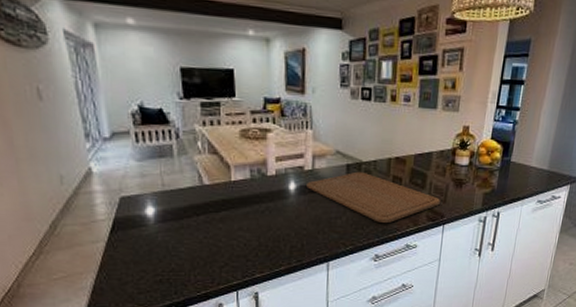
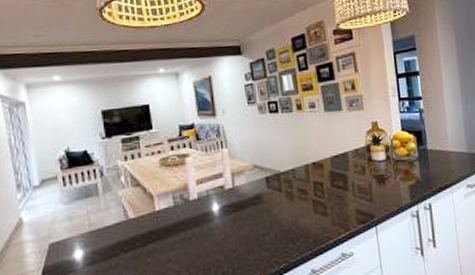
chopping board: present [307,171,440,224] -> none [229,182,367,234]

